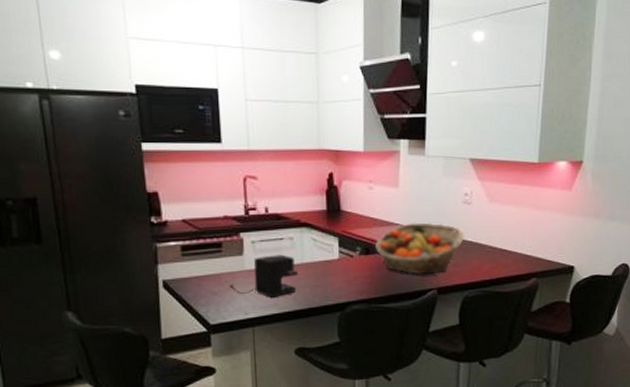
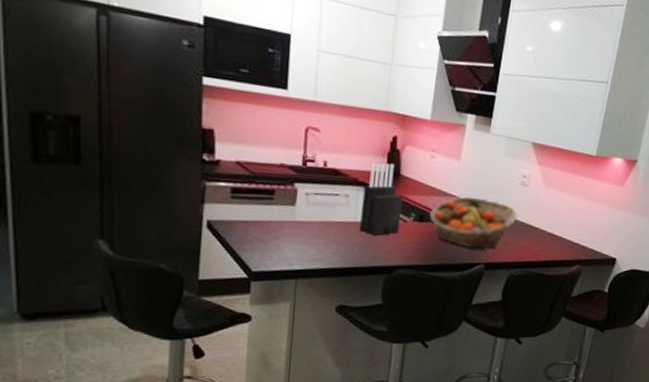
coffee maker: present [229,254,299,298] -> none [277,209,350,252]
knife block: none [306,200,347,274] -> present [360,163,402,236]

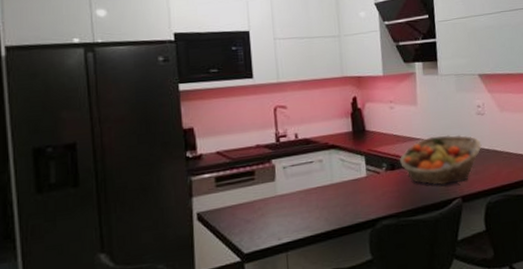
knife block: present [360,163,402,236] -> none [334,121,375,193]

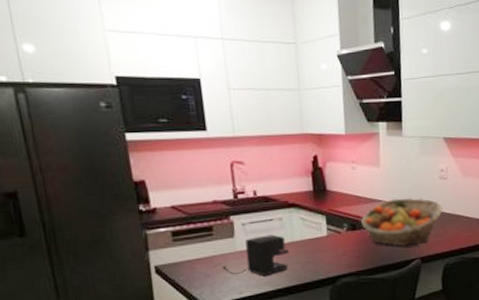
coffee maker: none [262,177,329,221] -> present [222,234,290,276]

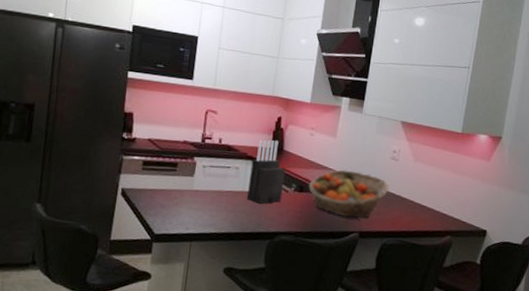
coffee maker: present [222,234,290,276] -> none [177,180,239,218]
knife block: none [294,181,336,251] -> present [247,140,285,204]

